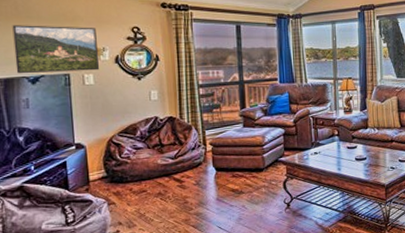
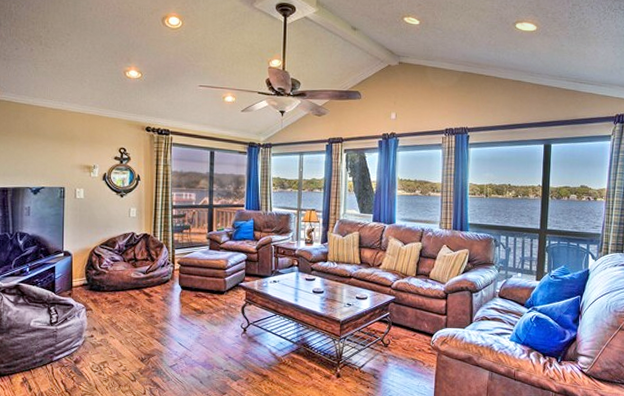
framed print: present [12,25,100,74] -> none [22,141,90,186]

